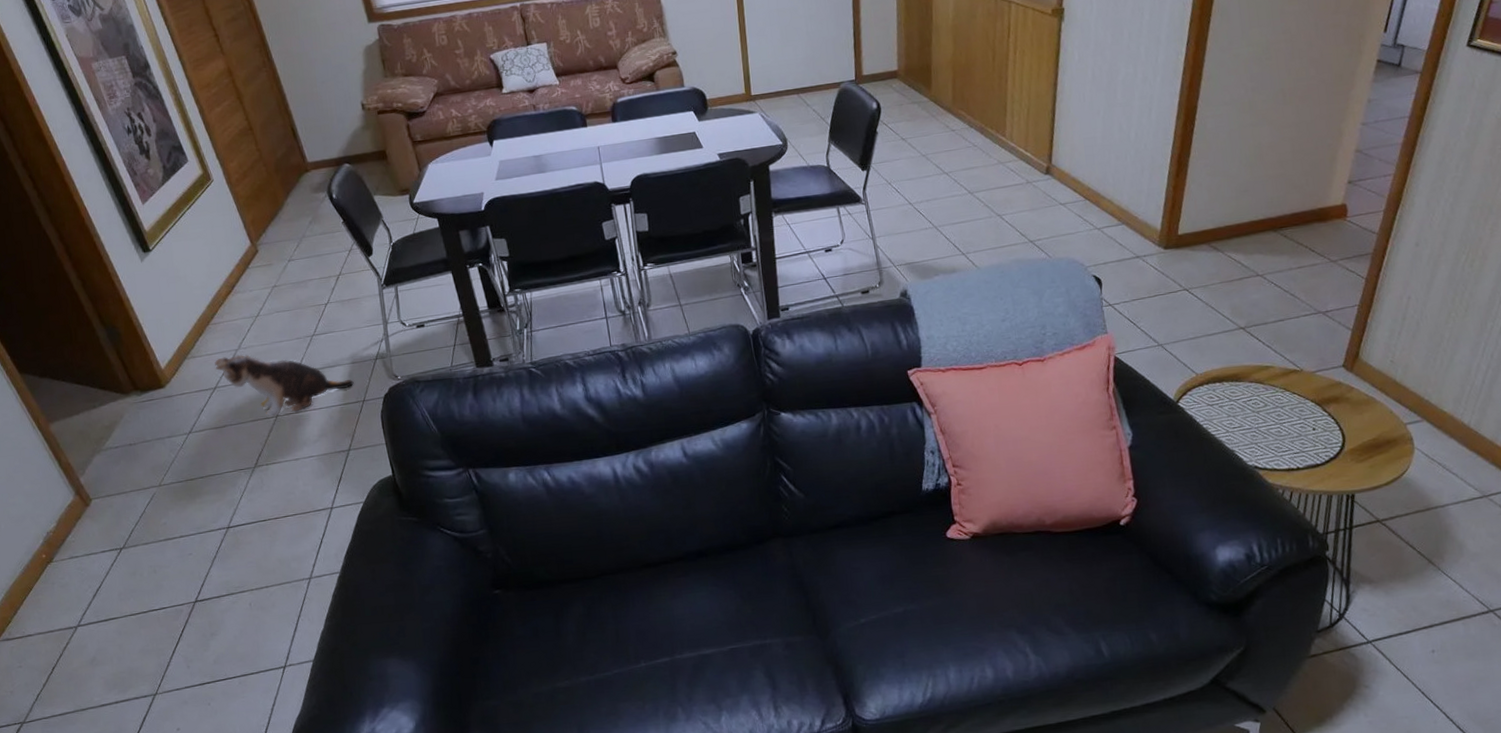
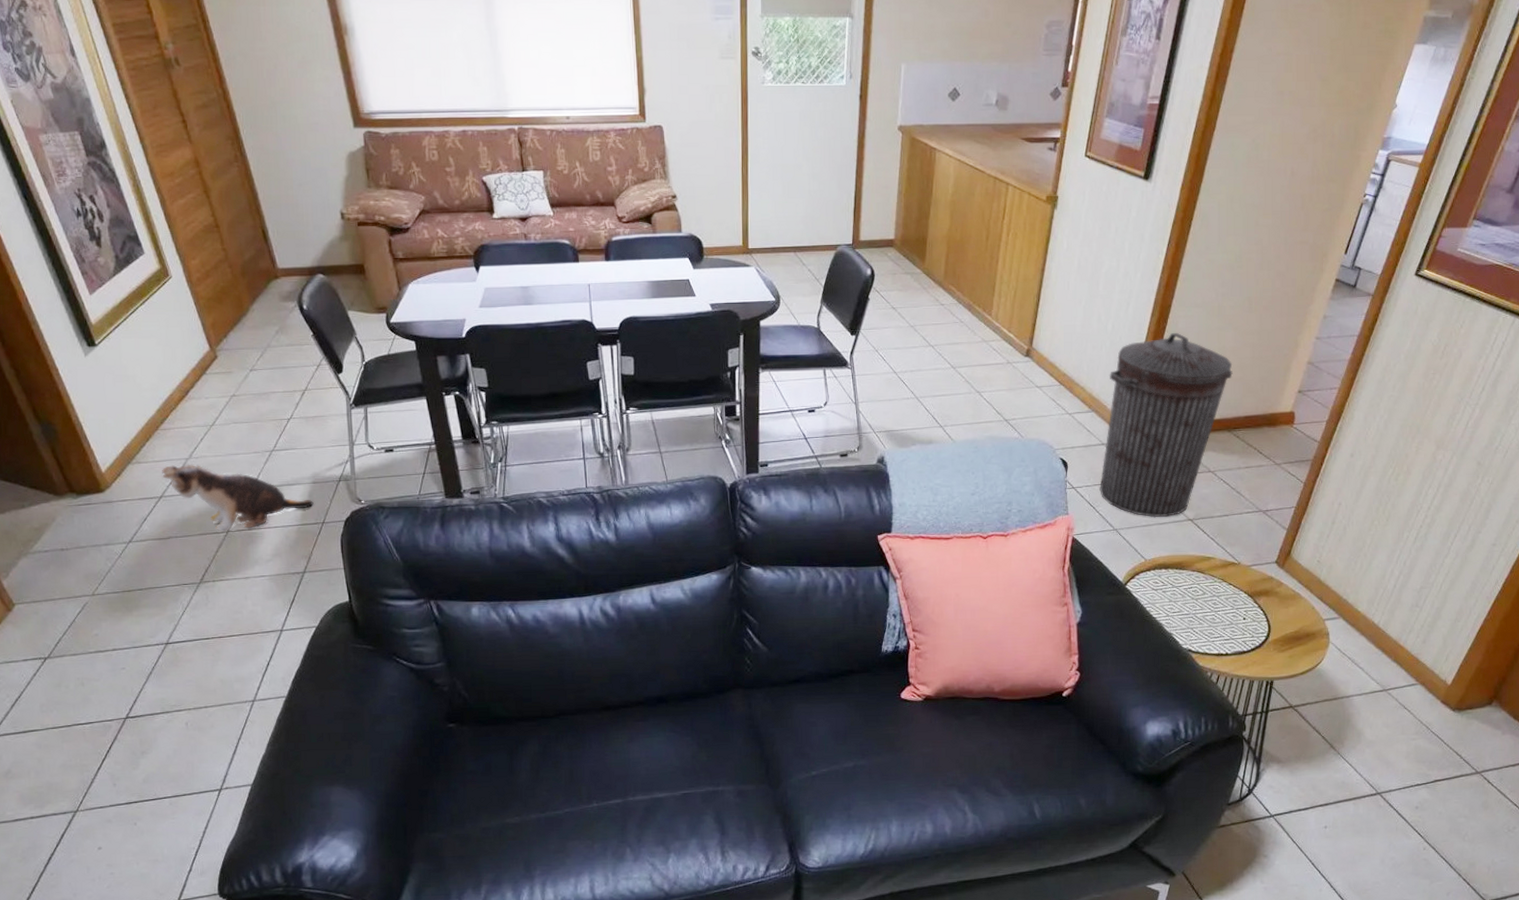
trash can: none [1136,133,1273,329] -> present [1099,332,1233,518]

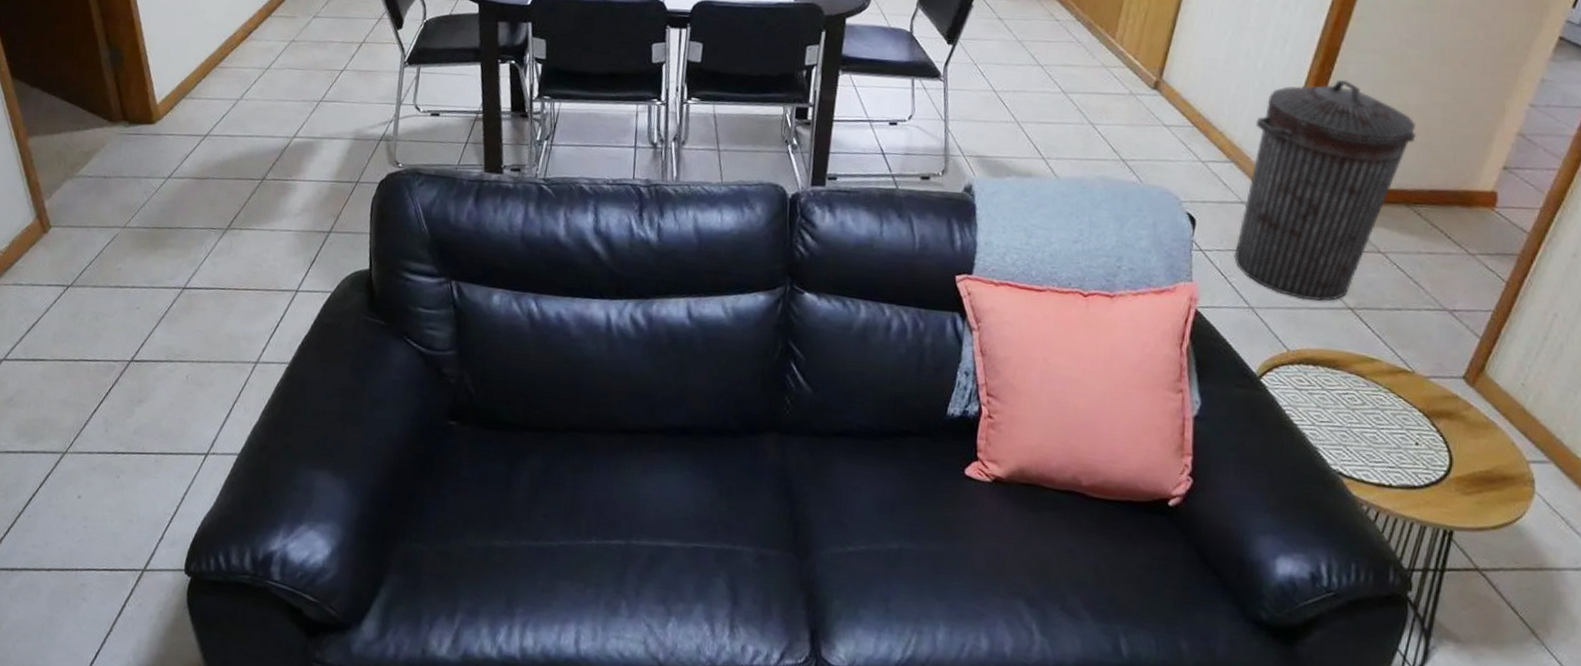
plush toy: present [162,464,314,531] -> none [211,104,352,179]

